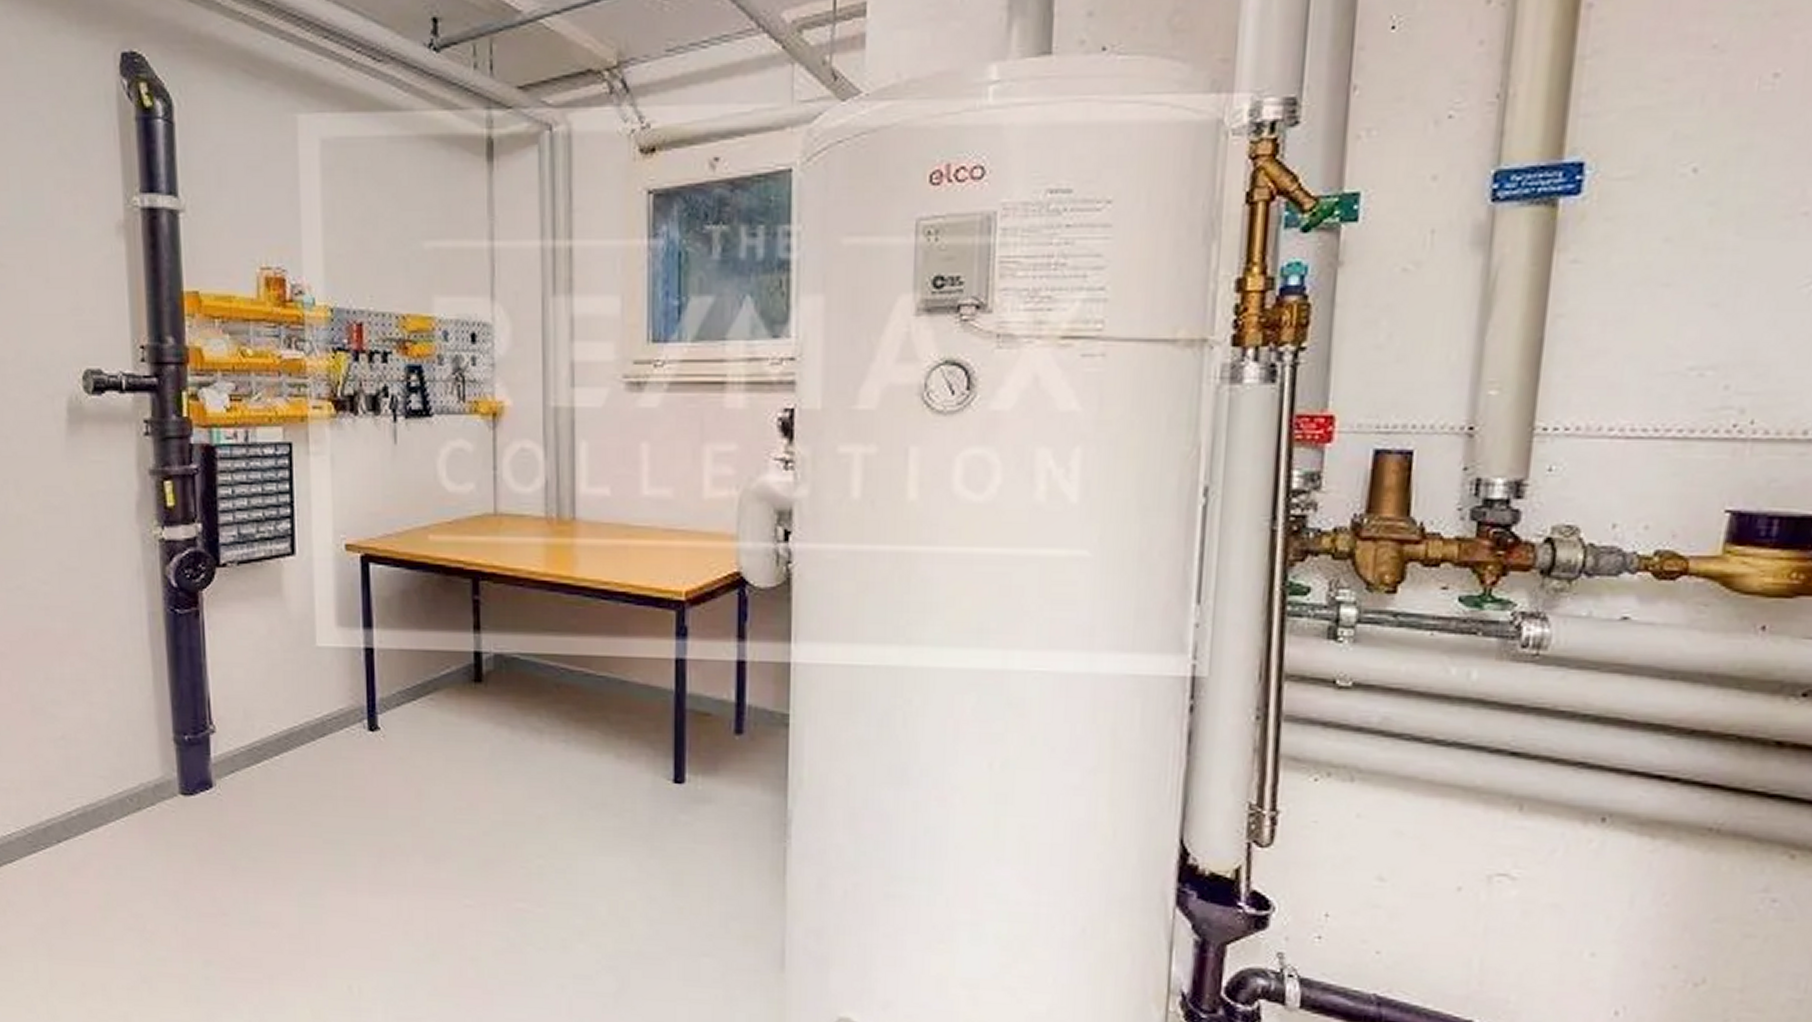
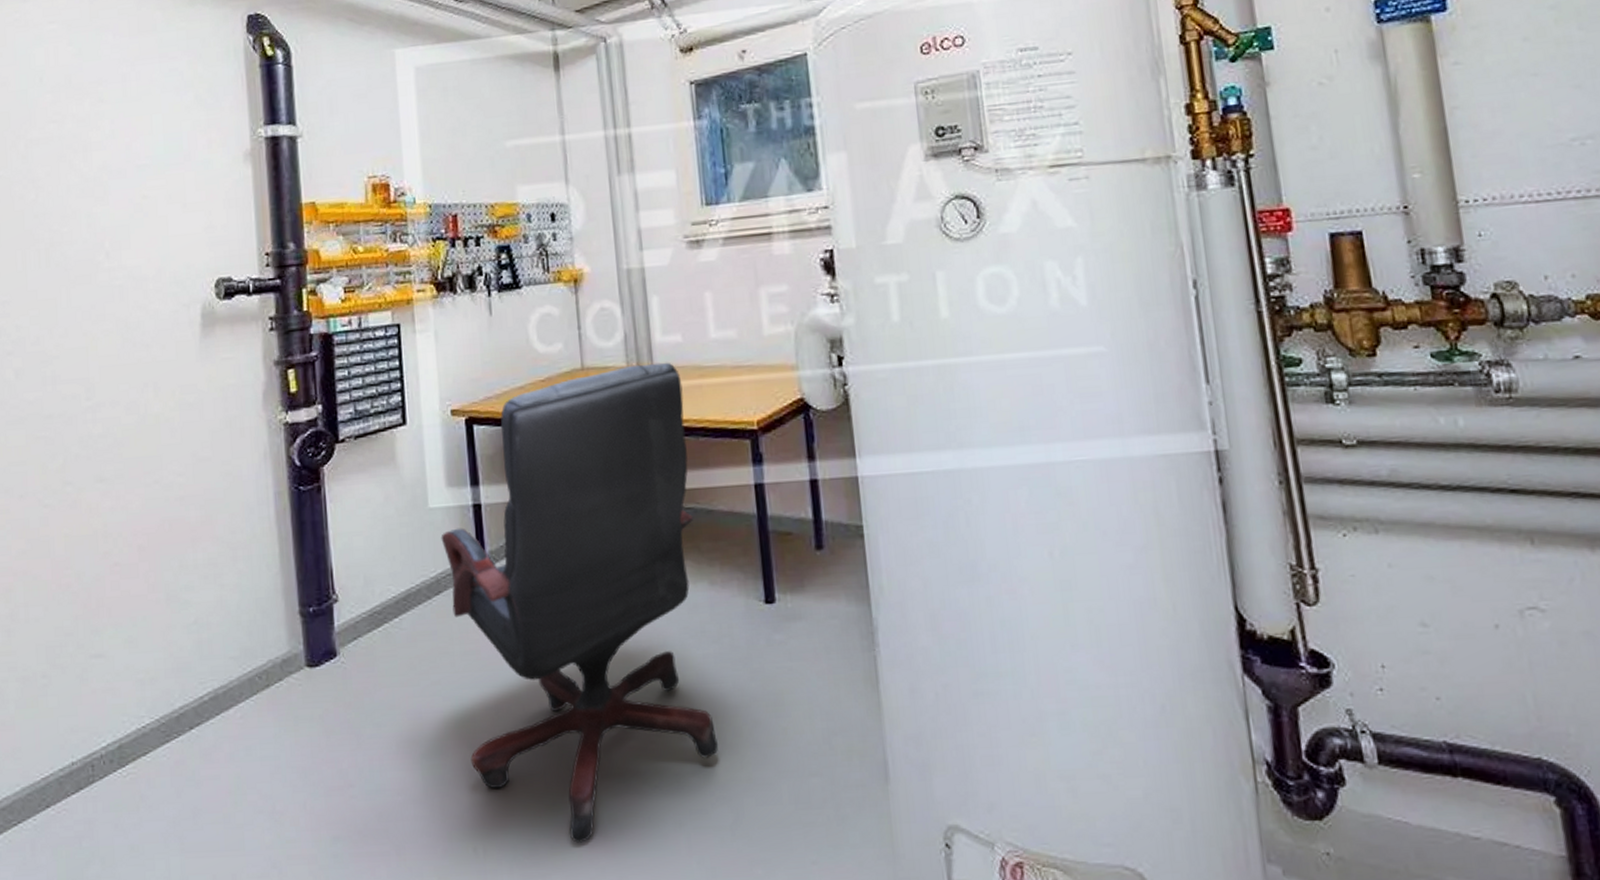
office chair: none [328,516,609,993] -> present [441,362,718,843]

